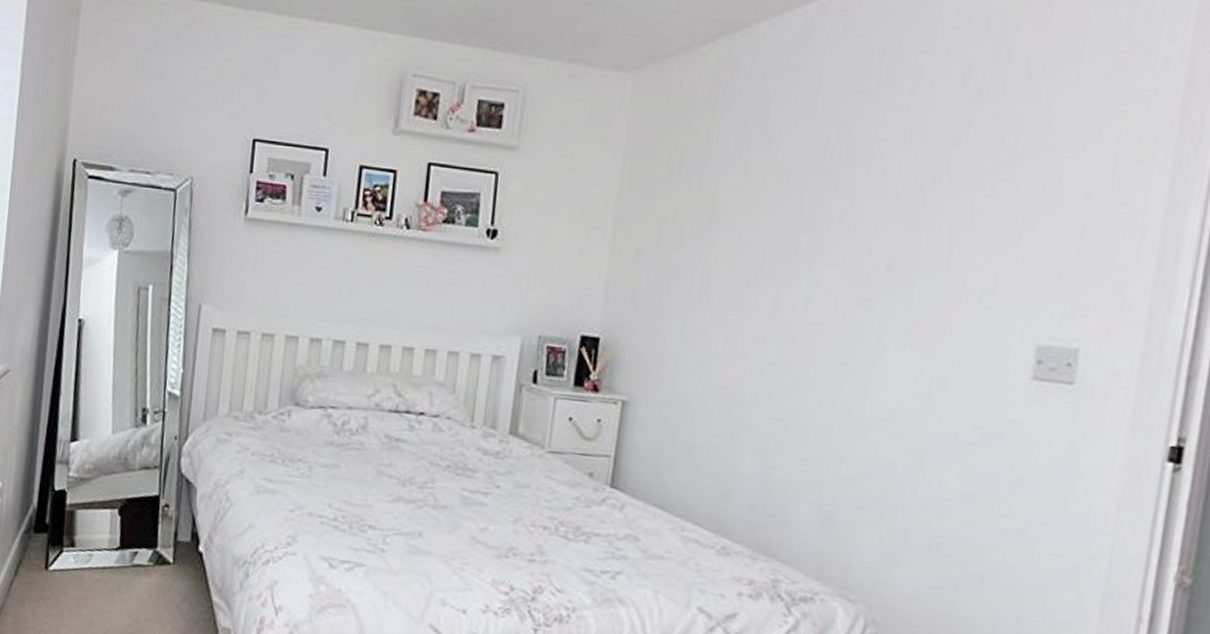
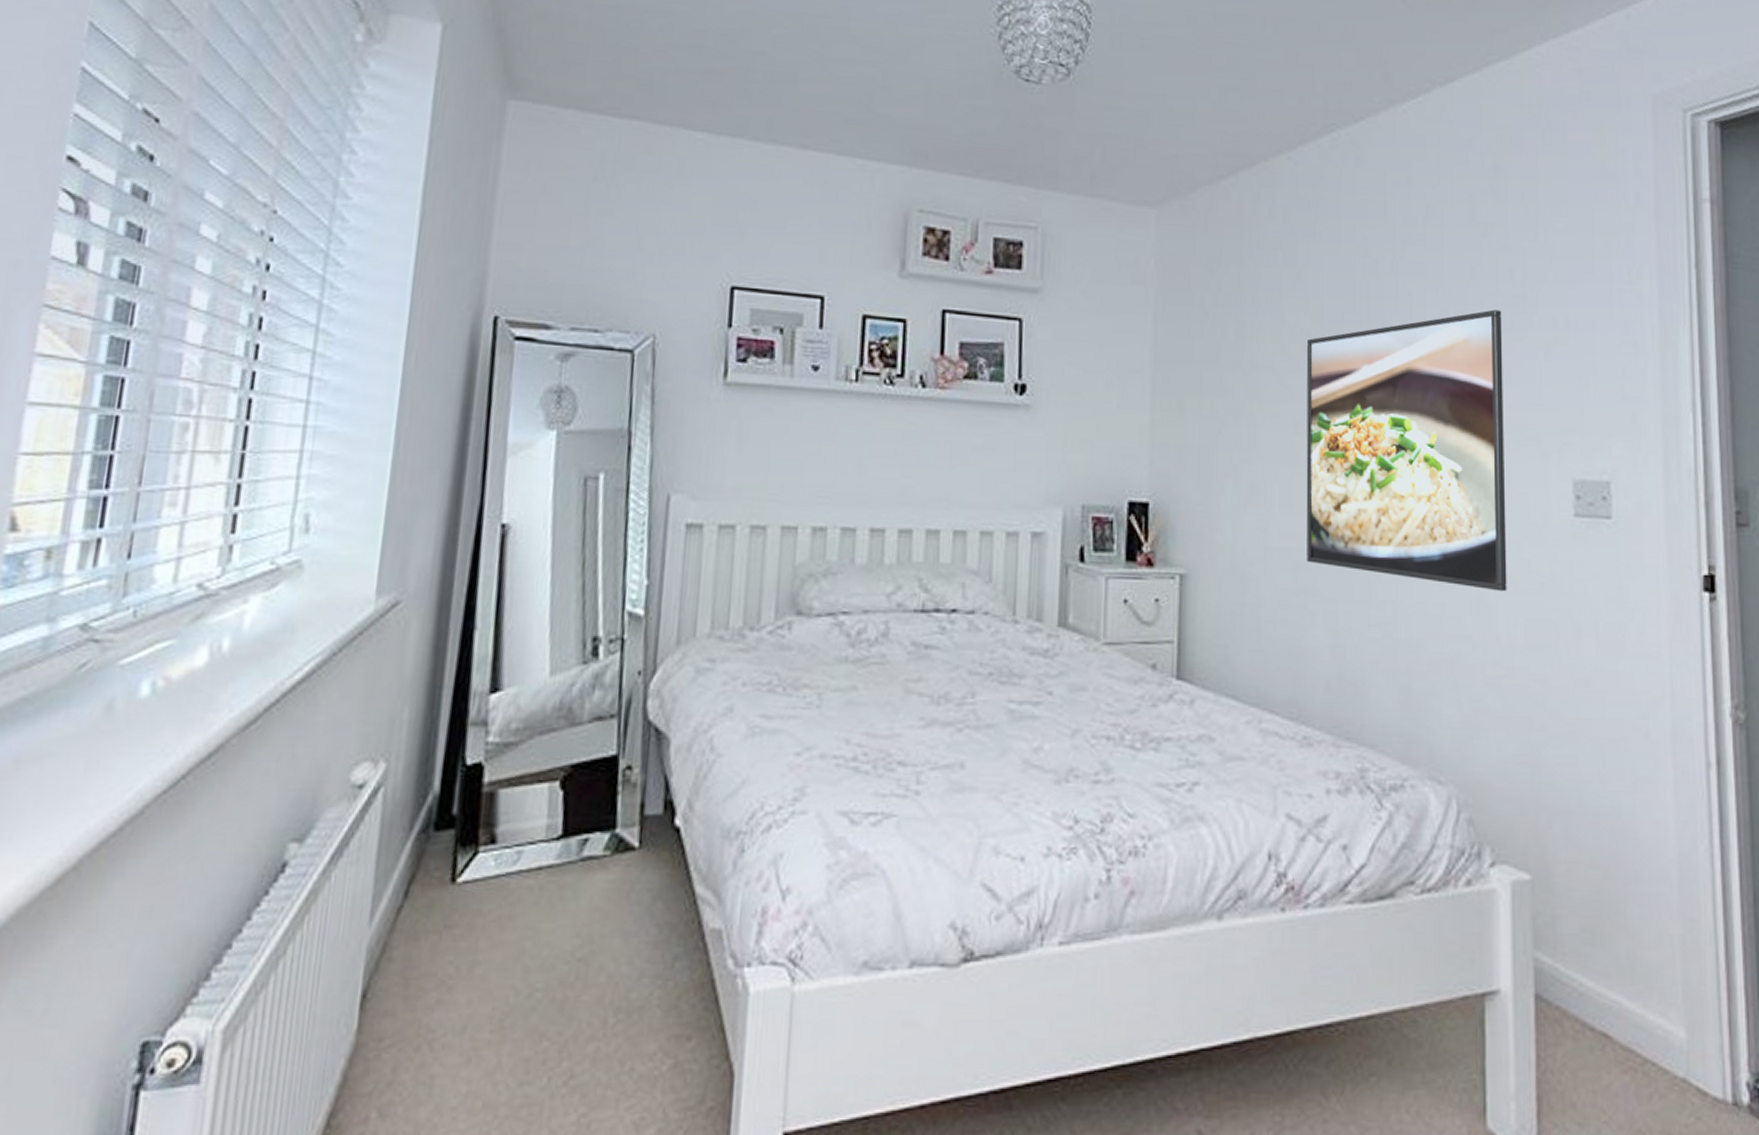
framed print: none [744,176,985,443] -> present [1306,309,1507,592]

